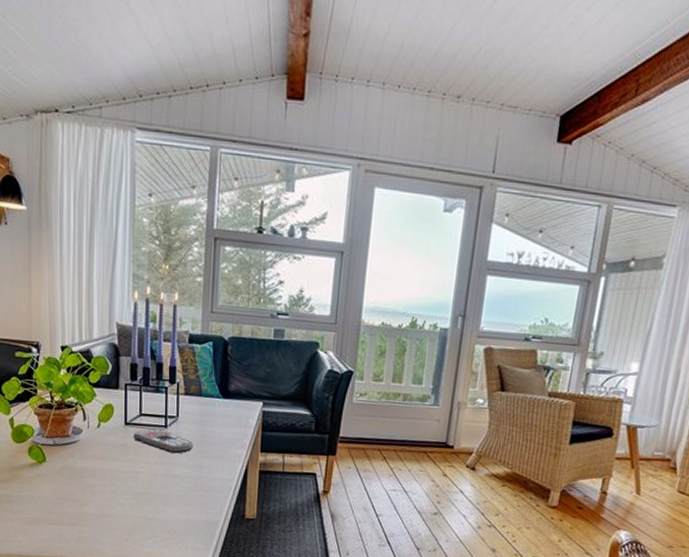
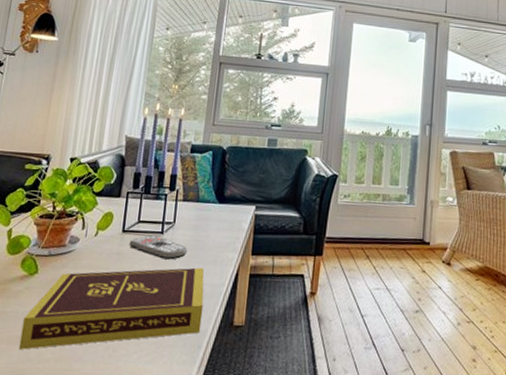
book: none [39,462,214,531] -> present [18,267,205,350]

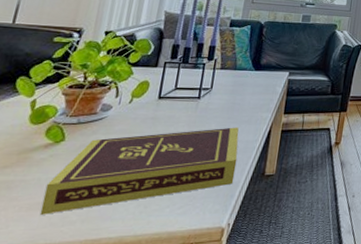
remote control: present [129,235,188,260] -> none [165,100,224,122]

